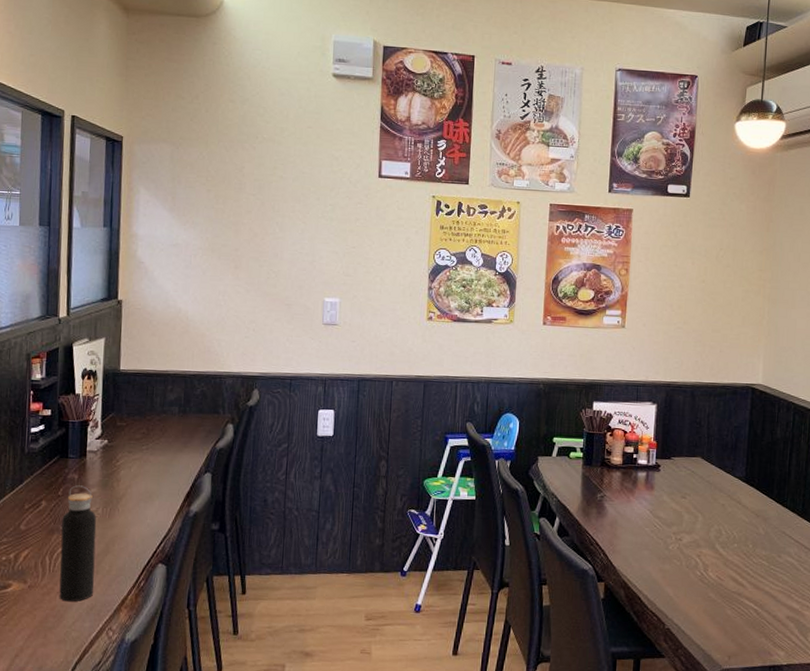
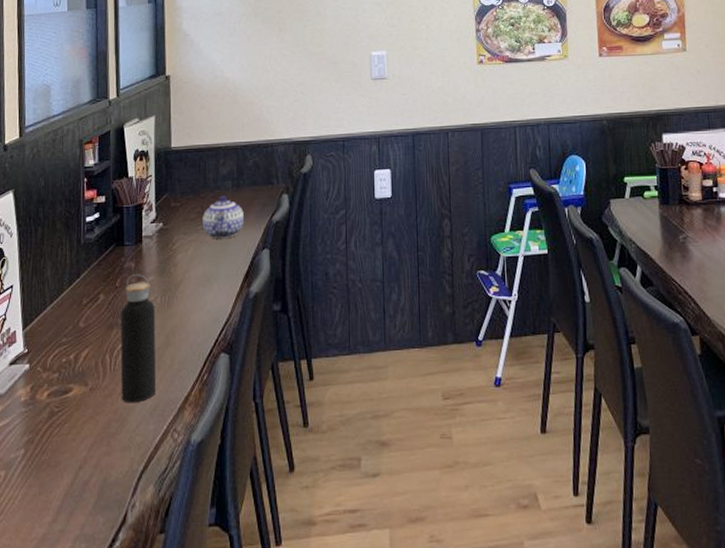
teapot: none [147,420,189,459] -> present [203,195,244,238]

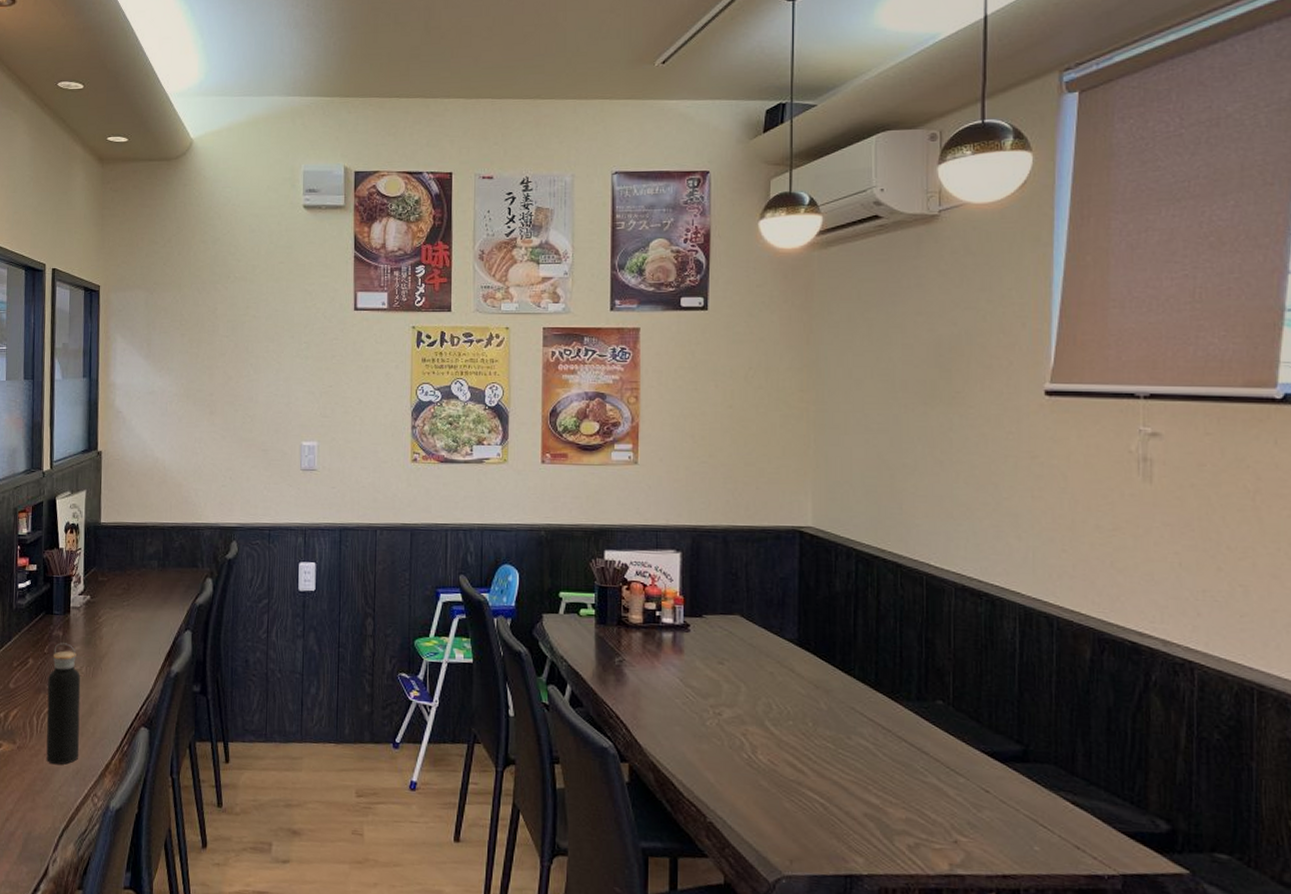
teapot: present [203,195,244,238] -> none [128,574,168,616]

